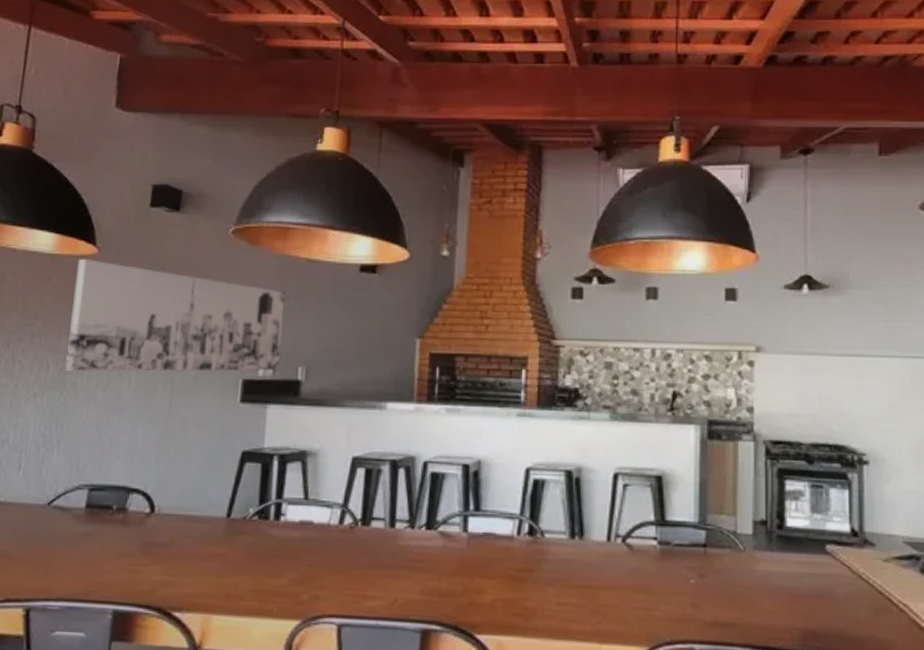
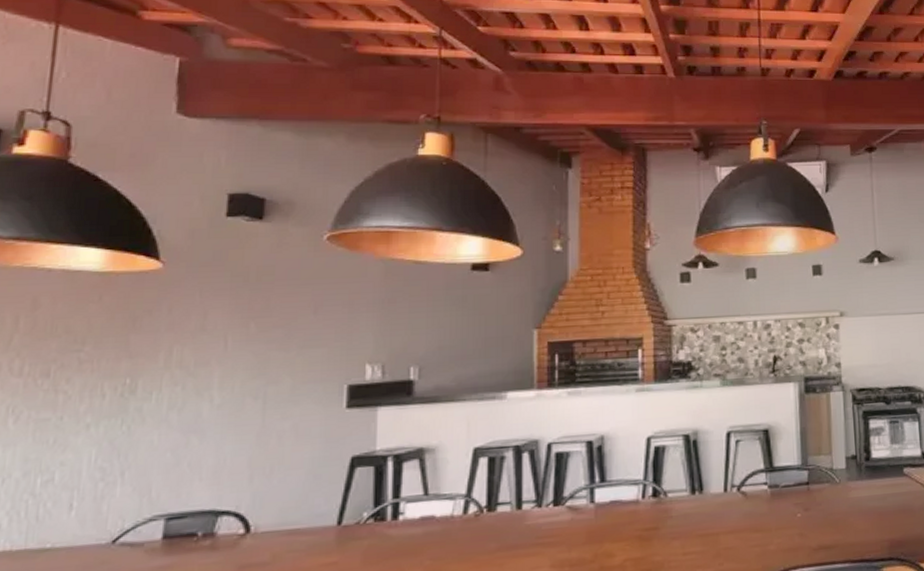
wall art: present [65,259,285,372] -> none [127,275,391,396]

